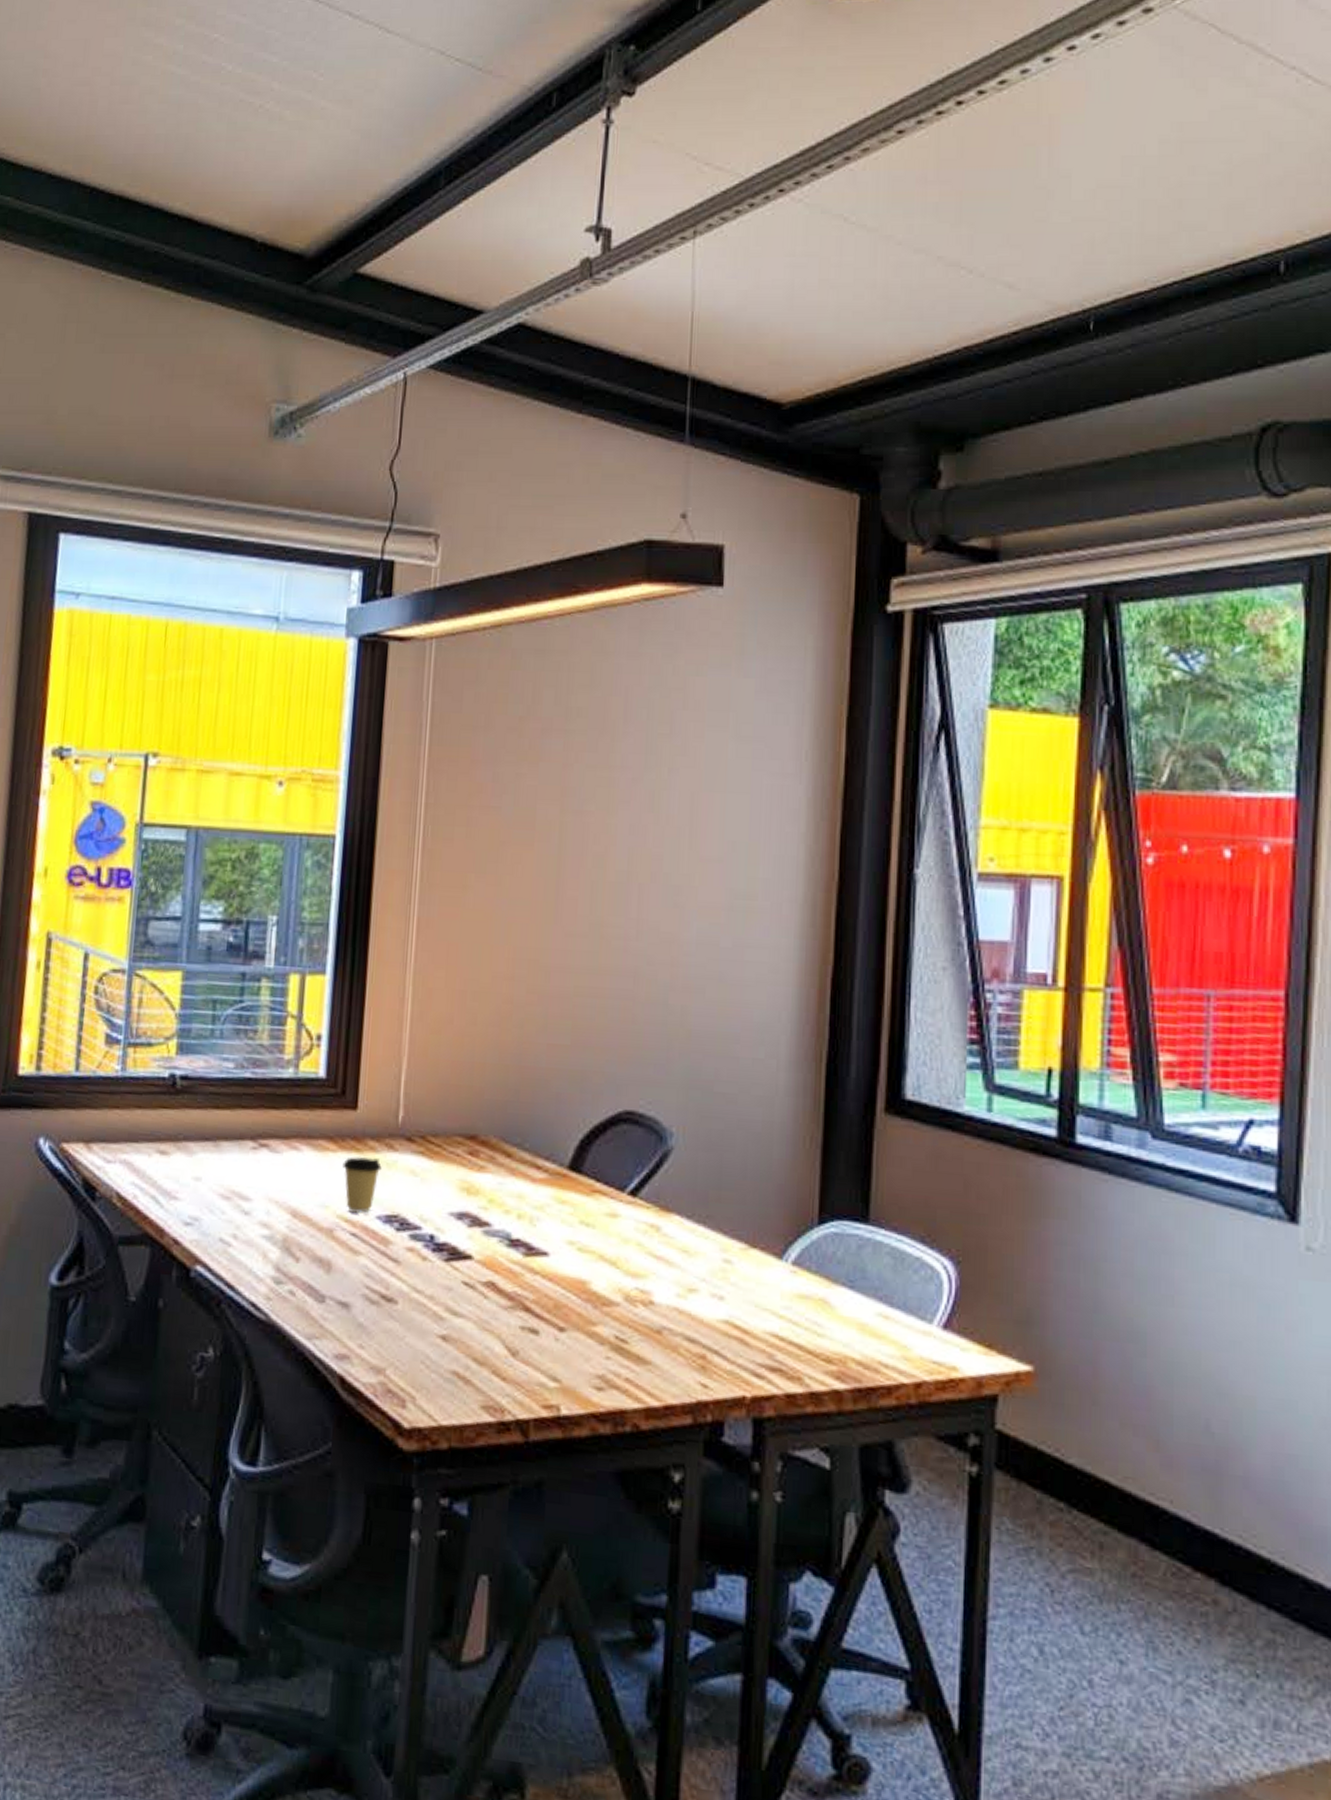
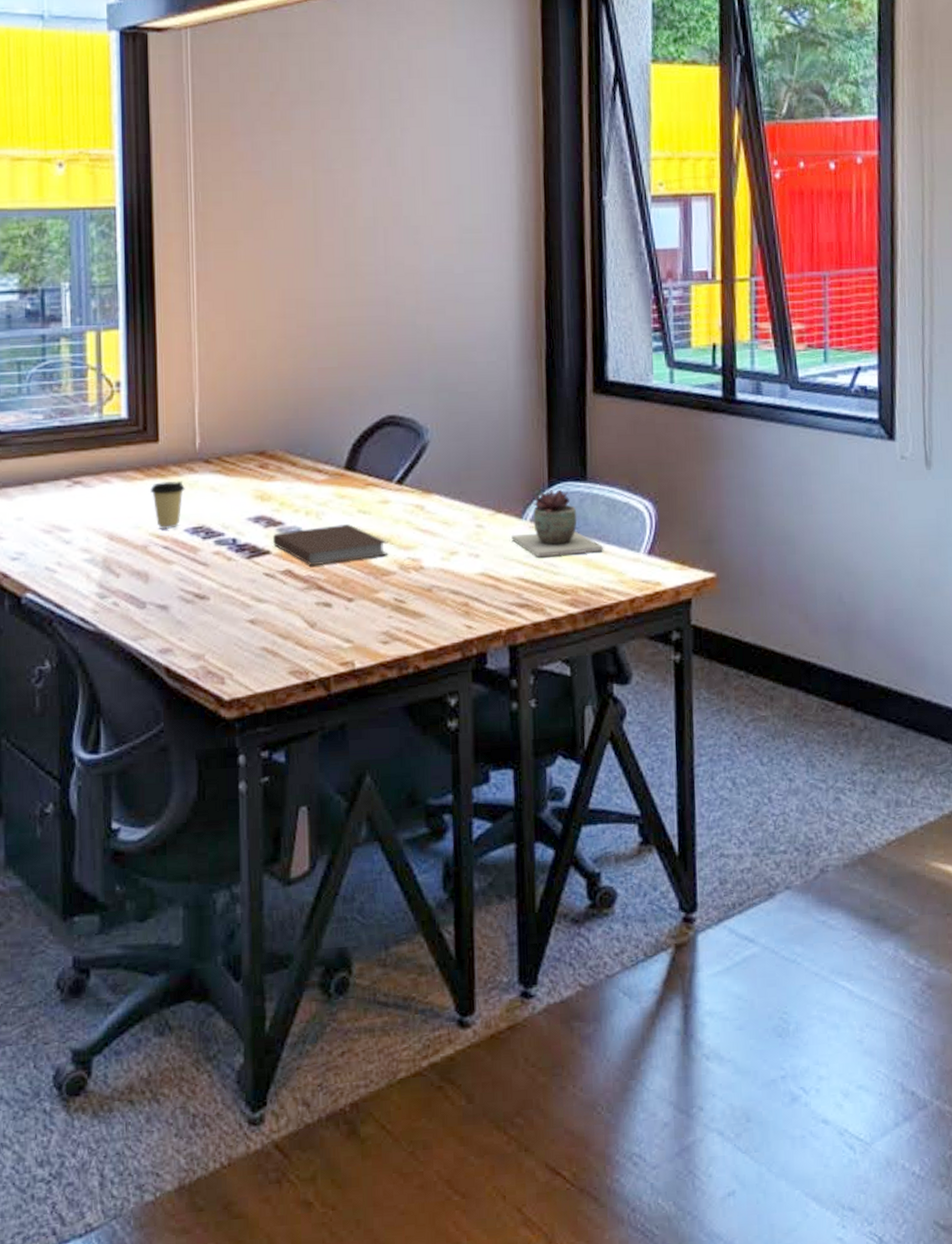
notebook: none [477,1234,613,1282] -> present [273,524,389,566]
succulent plant: none [766,1227,886,1316] -> present [511,488,604,558]

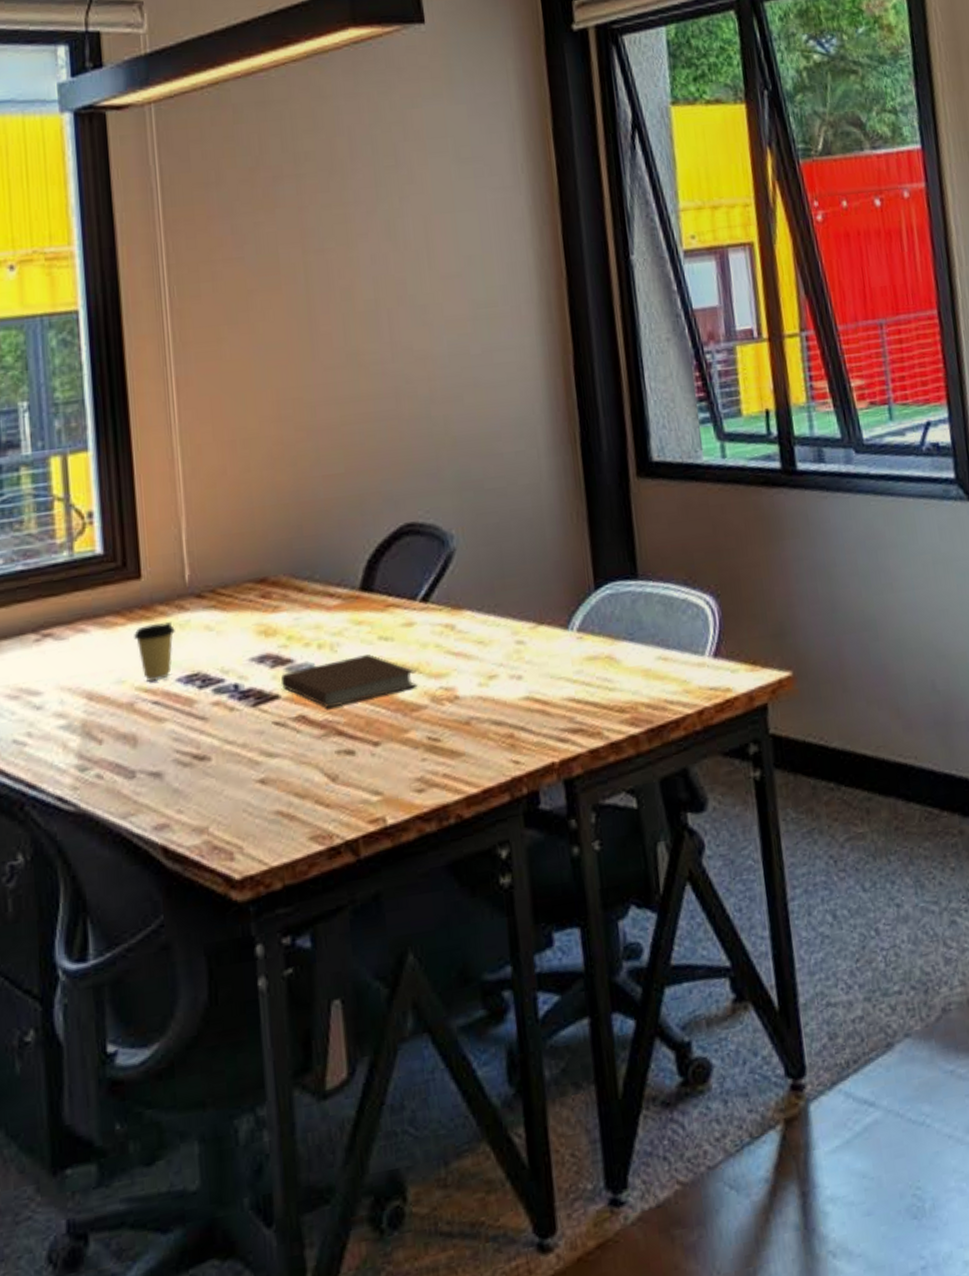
succulent plant: present [511,488,604,558] -> none [557,589,664,673]

